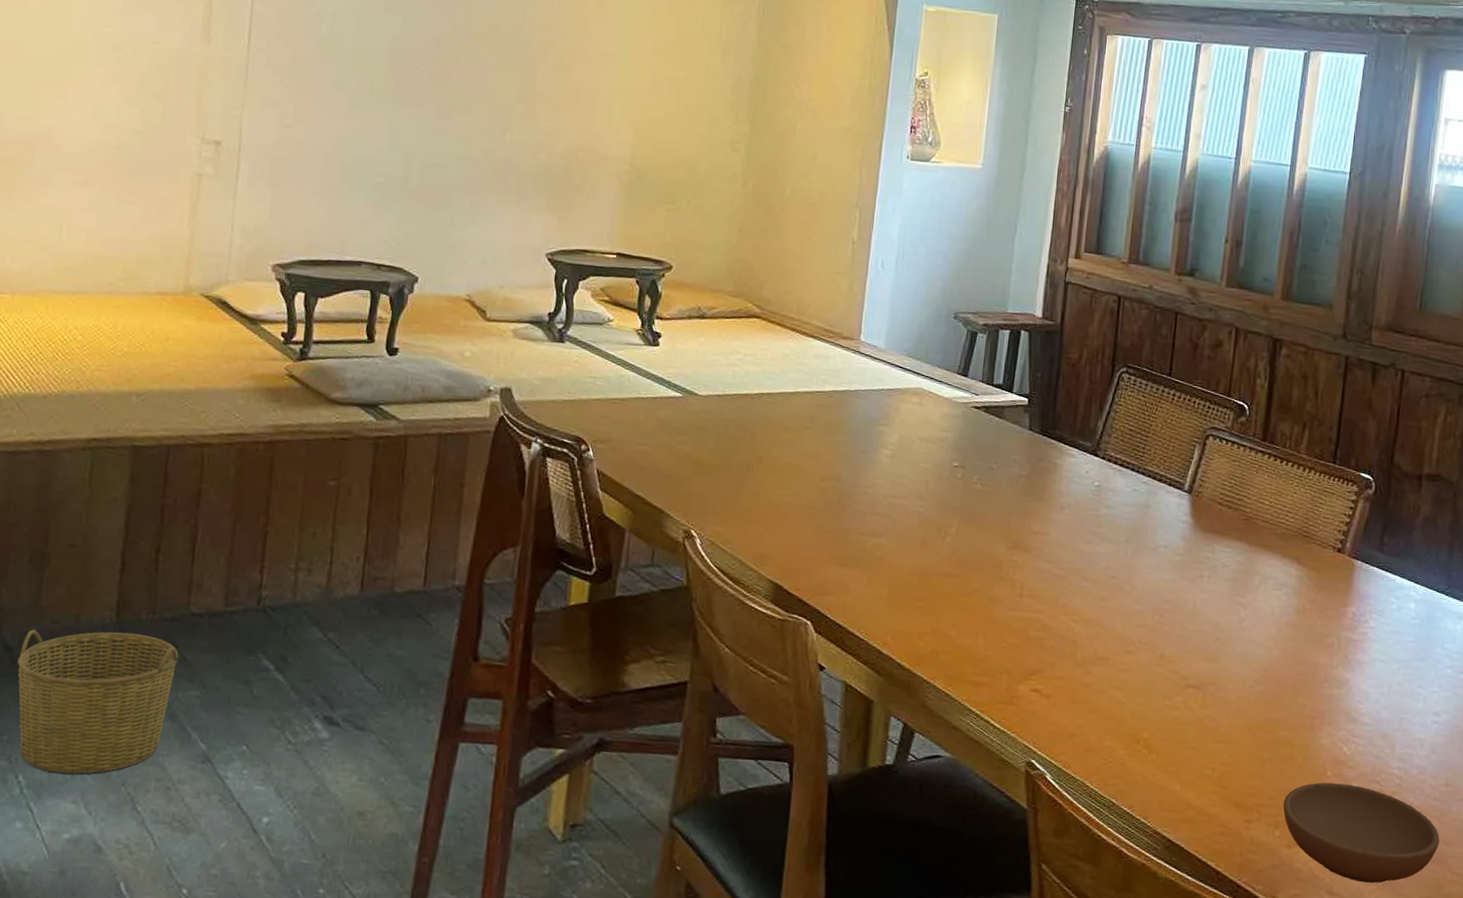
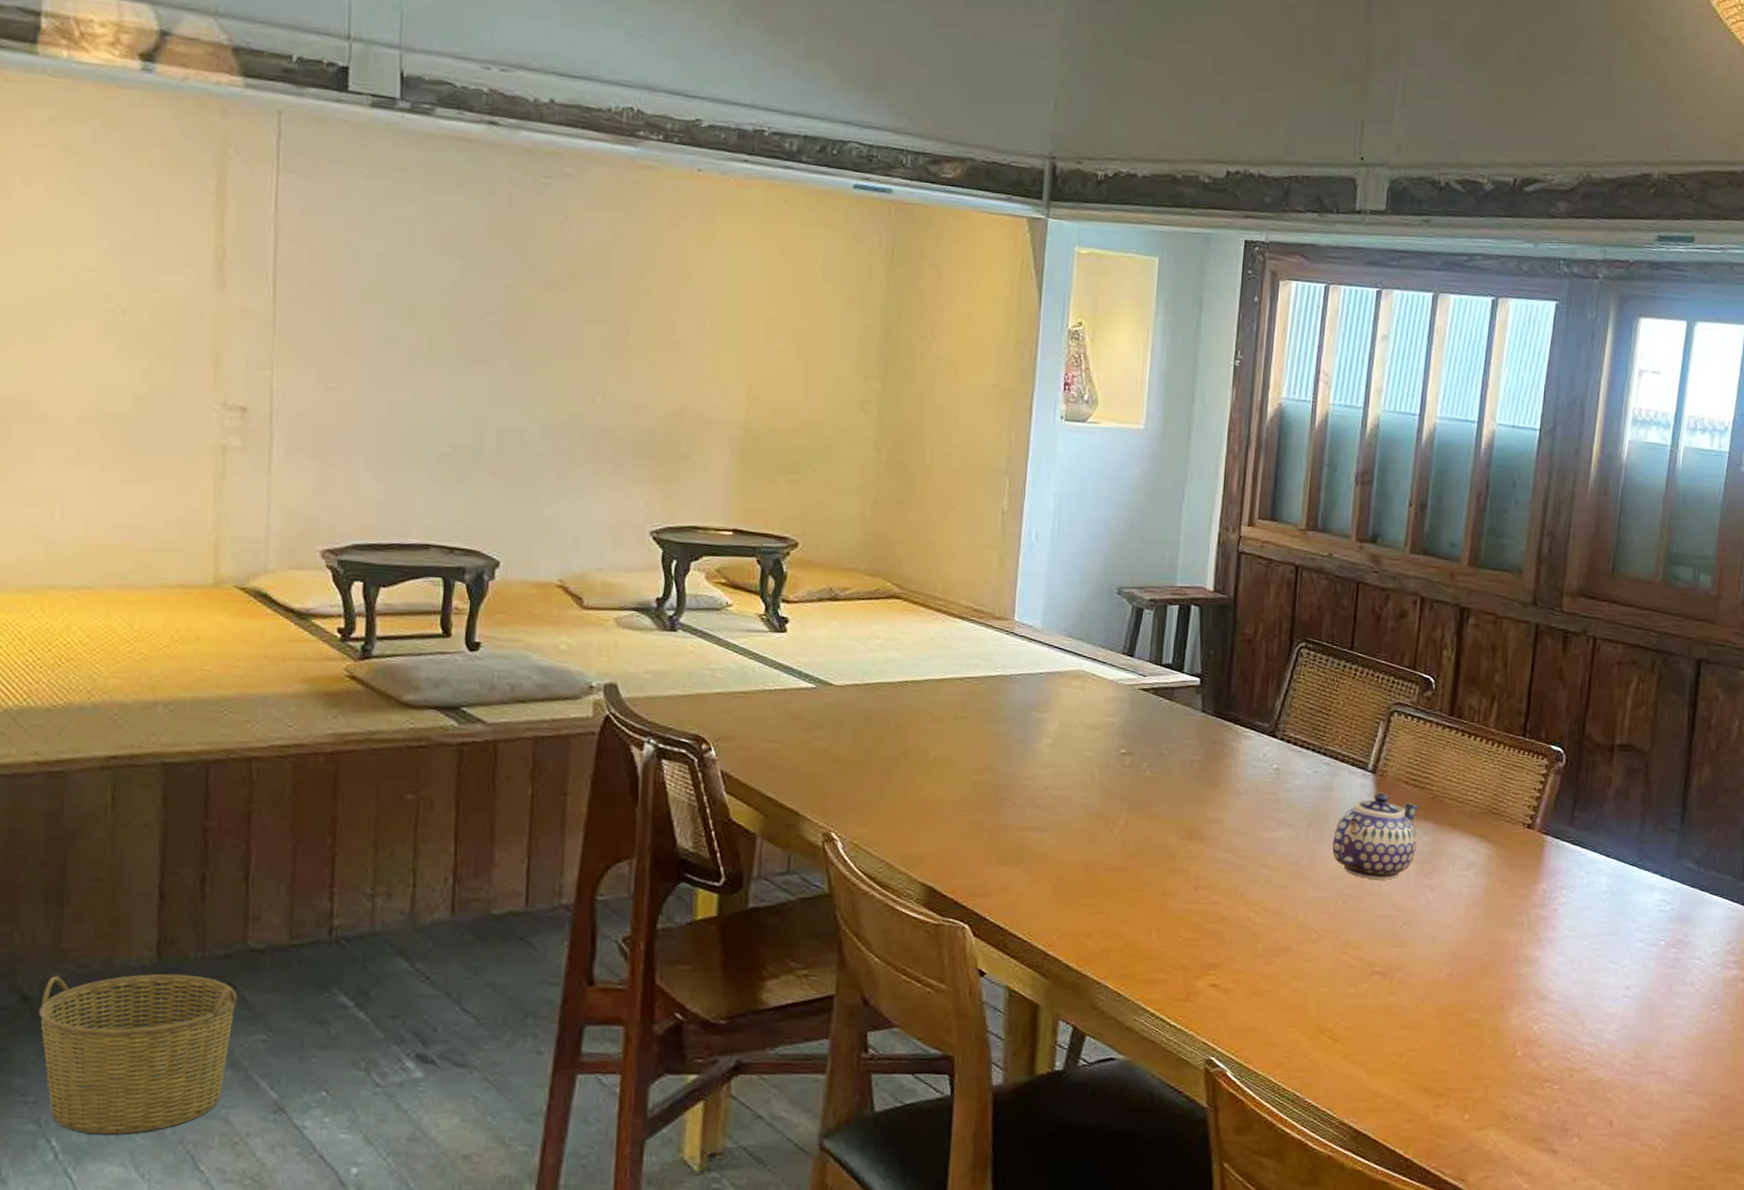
teapot: none [1149,512,1233,597] -> present [1332,792,1419,880]
bowl: present [1283,782,1440,883] -> none [1472,1062,1630,1161]

